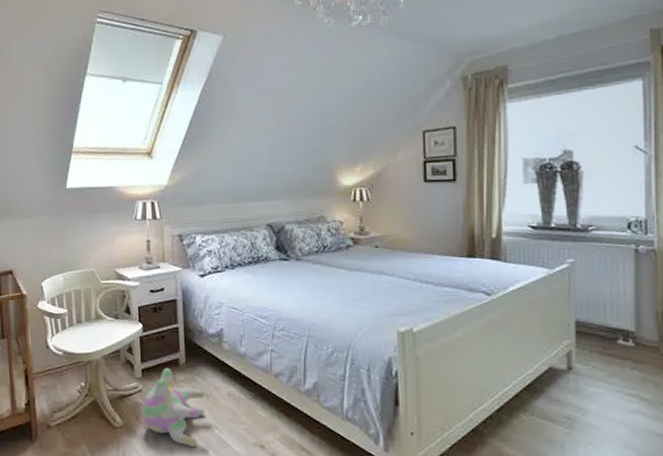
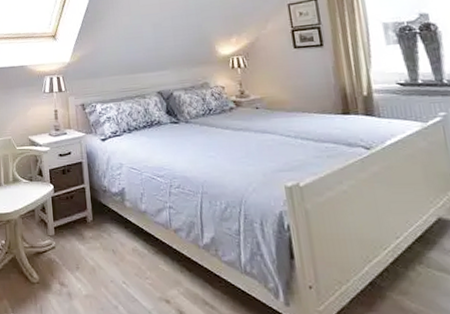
plush toy: present [142,367,206,448] -> none [55,225,113,303]

